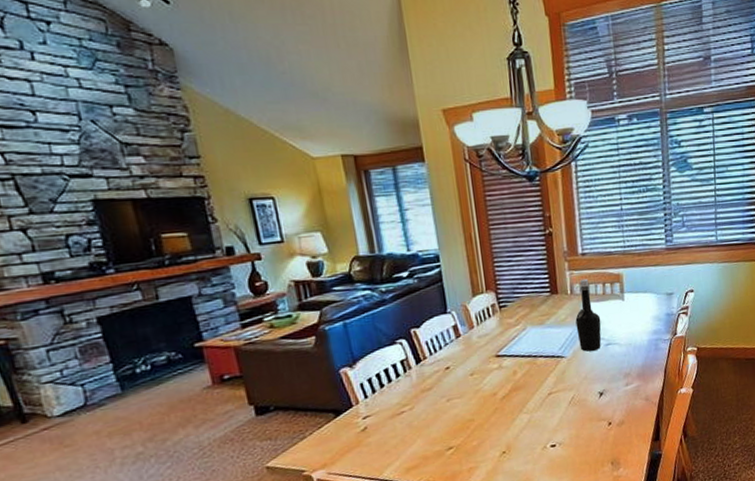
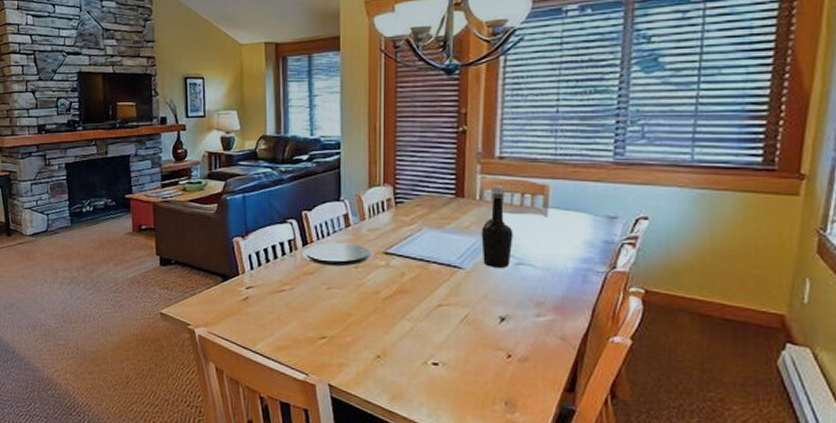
plate: none [417,352,486,380] -> present [302,242,373,267]

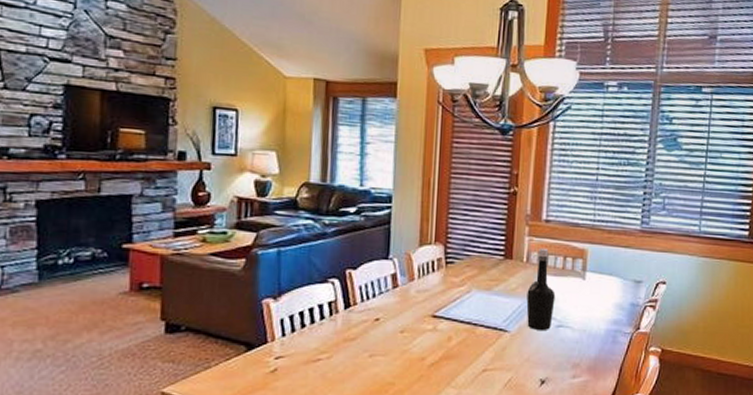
plate: present [302,242,373,267] -> none [344,304,421,332]

